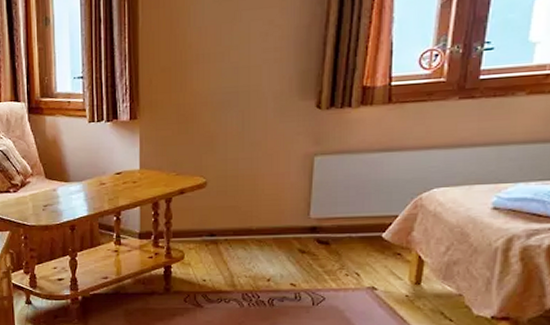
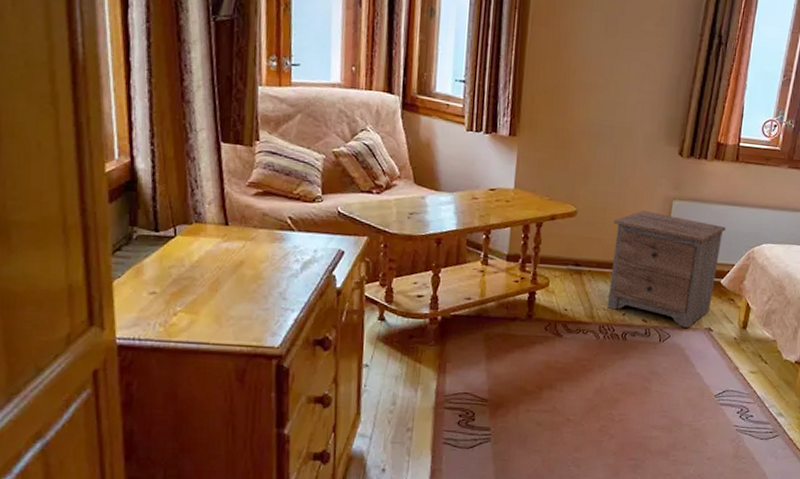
nightstand: none [247,171,384,288] -> present [607,210,726,328]

